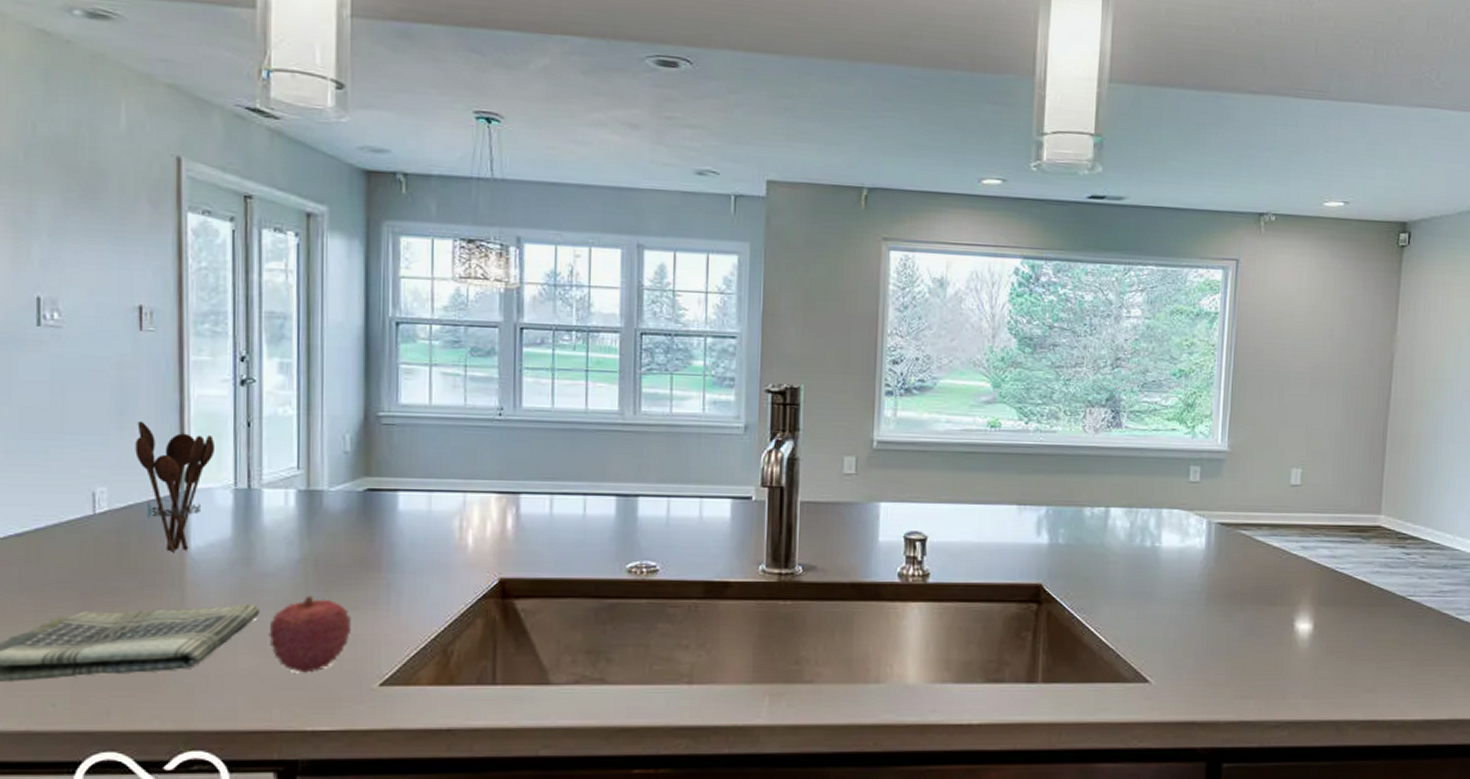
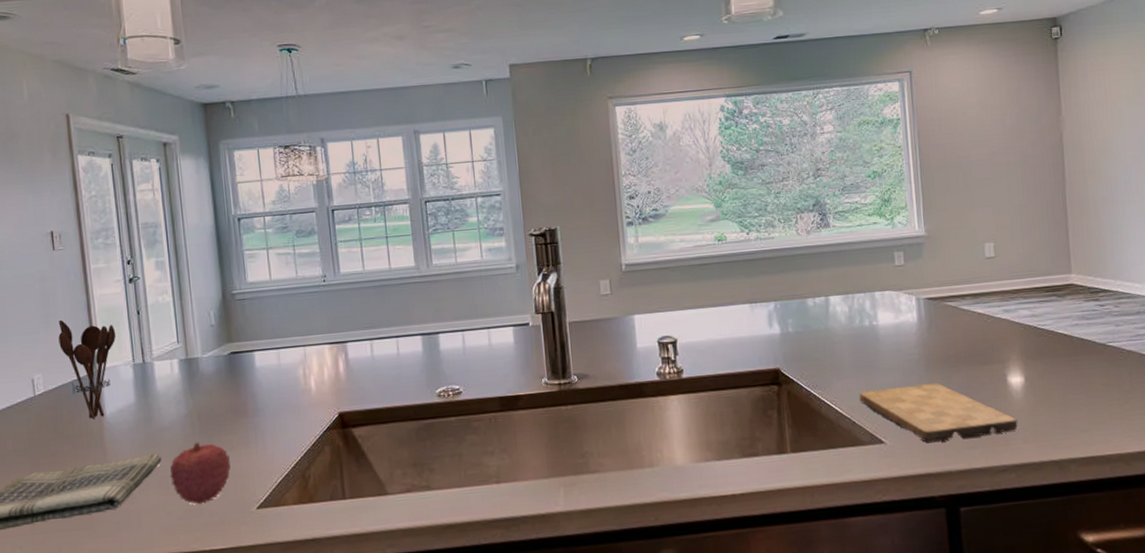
cutting board: none [1128,620,1299,686] -> present [859,383,1018,442]

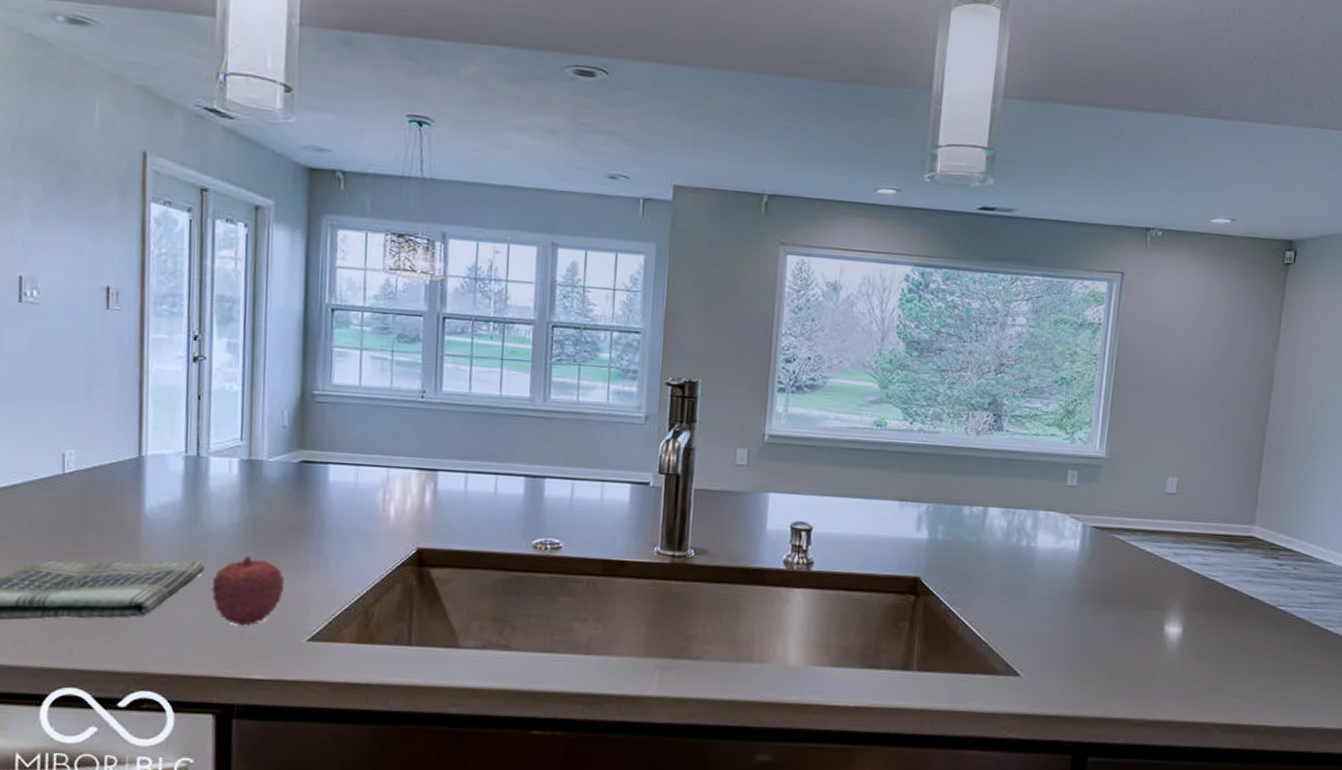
utensil holder: present [58,319,117,419] -> none [100,390,170,511]
cutting board: present [859,383,1018,442] -> none [1001,616,1166,685]

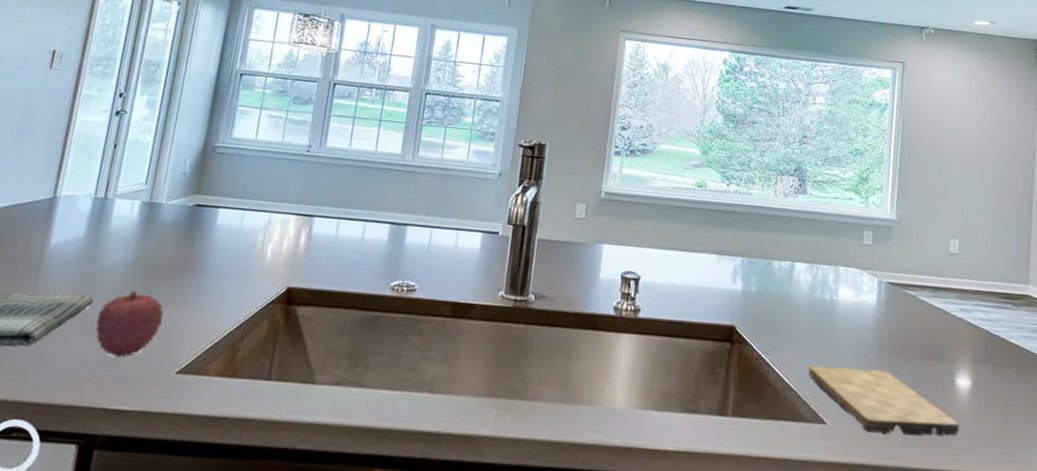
cutting board: none [1001,616,1166,685] -> present [808,365,960,435]

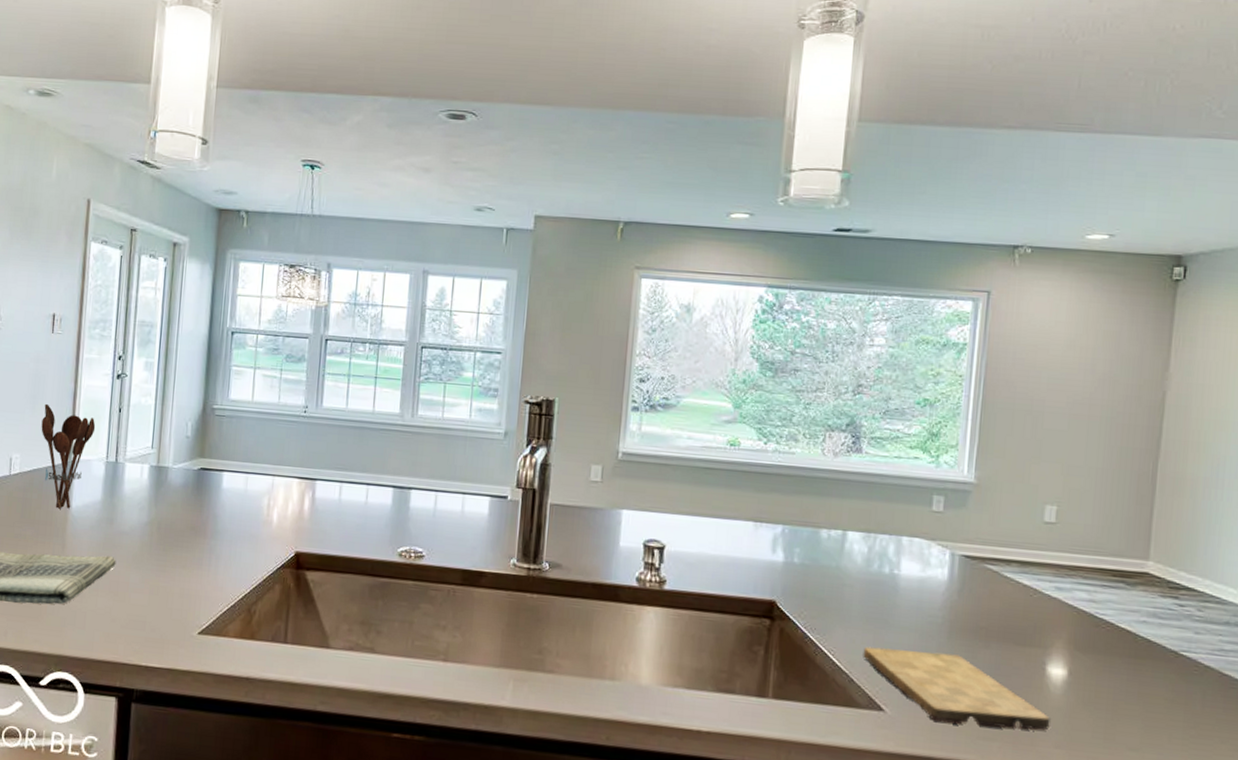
utensil holder: none [23,138,87,246] -> present [41,403,96,509]
fruit: present [95,290,164,358] -> none [121,553,182,617]

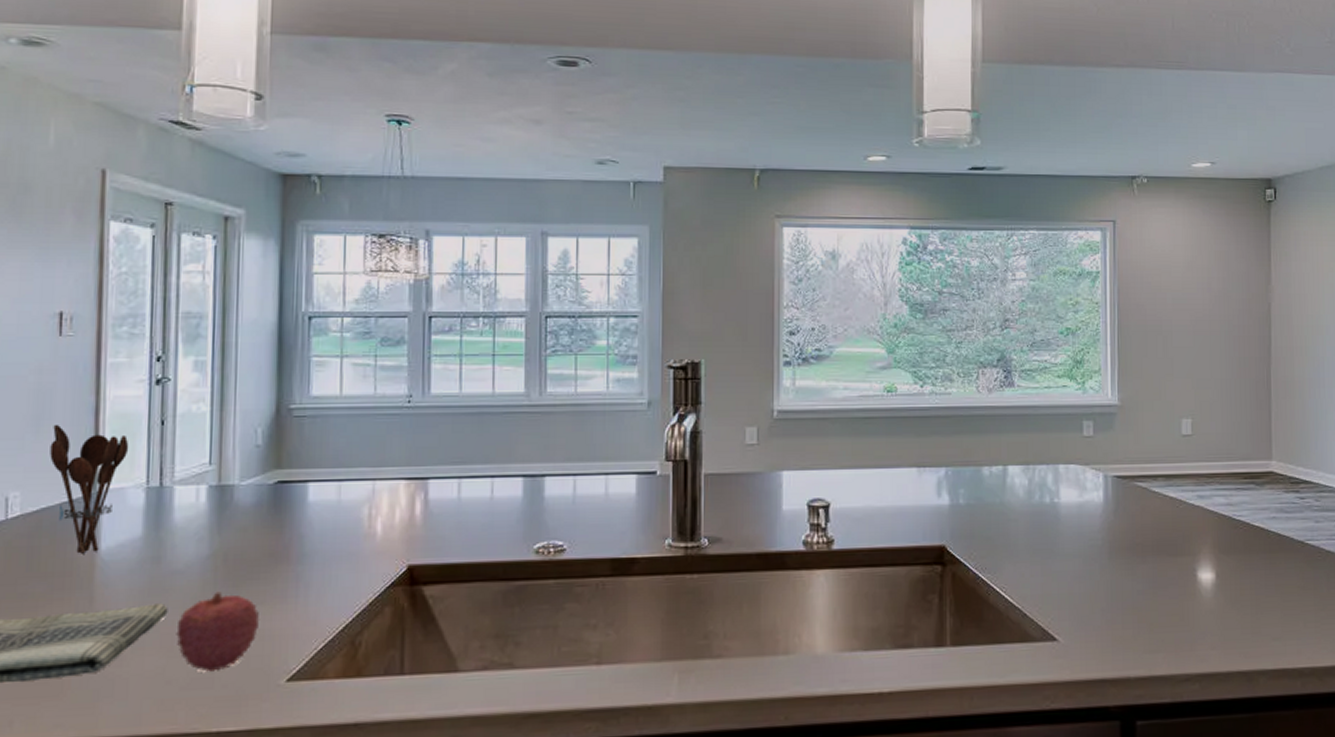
fruit: none [121,553,182,617] -> present [176,591,260,672]
cutting board: present [863,646,1050,730] -> none [1033,574,1205,642]

